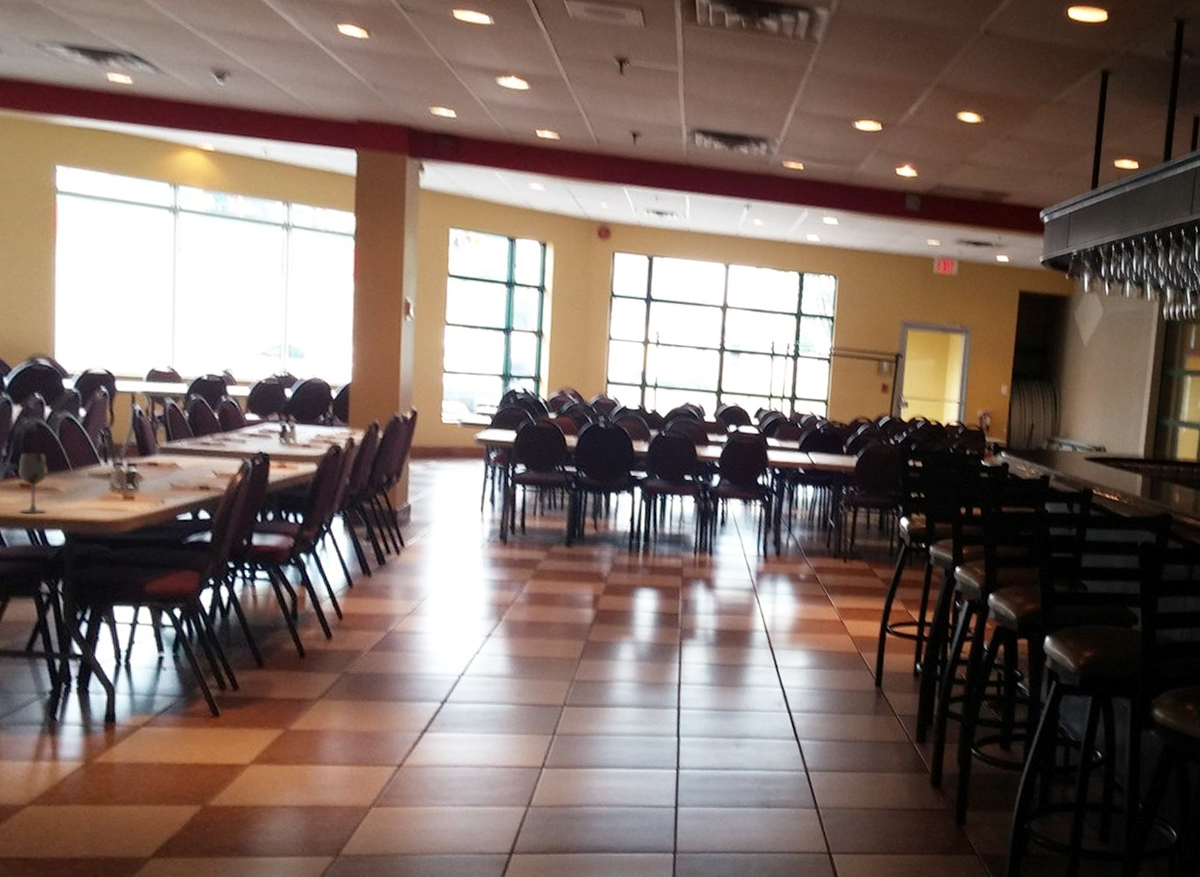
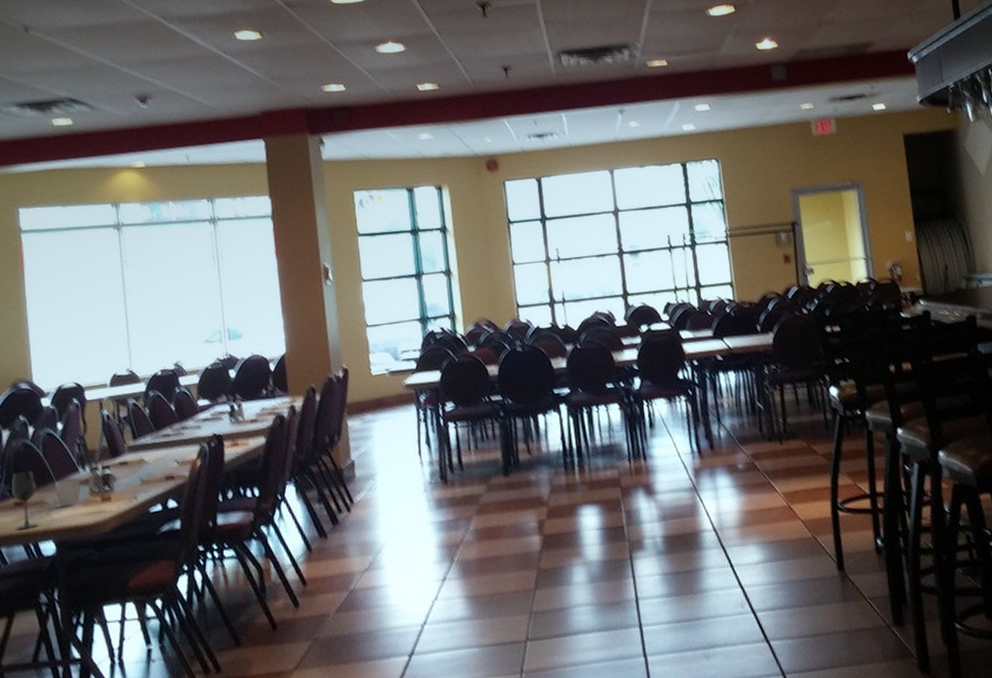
cup: none [71,469,100,498] -> present [55,477,80,506]

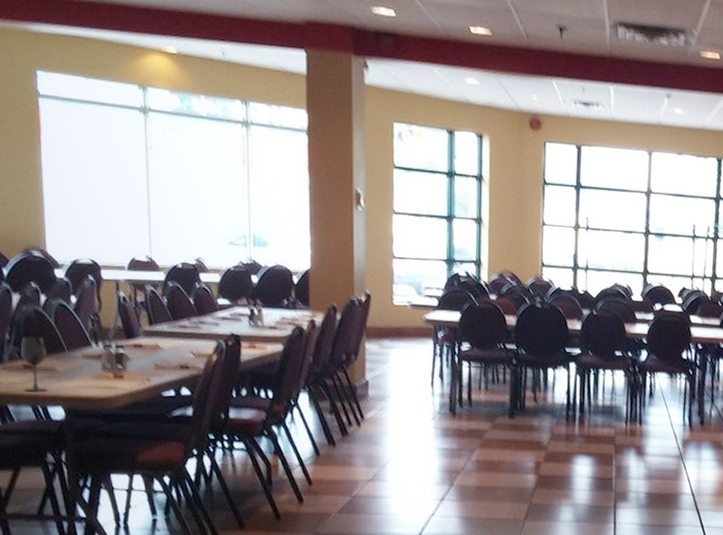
cup: present [55,477,80,506] -> none [67,351,92,377]

